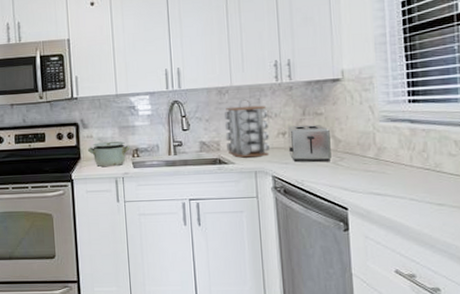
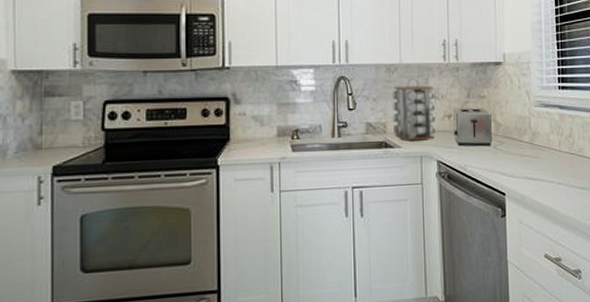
saucepan: present [87,141,131,168] -> none [238,120,291,151]

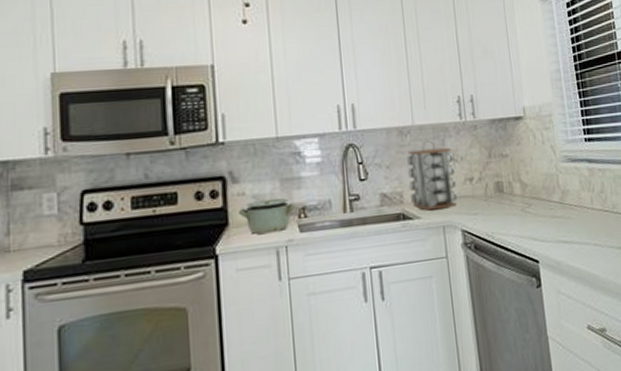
saucepan: none [238,120,291,151] -> present [238,198,297,235]
toaster: present [452,107,492,147] -> none [473,168,520,213]

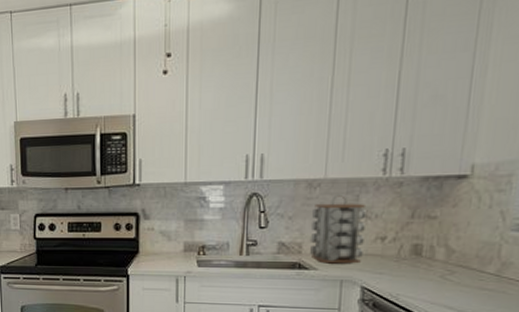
saucepan: present [238,198,297,235] -> none [147,235,197,264]

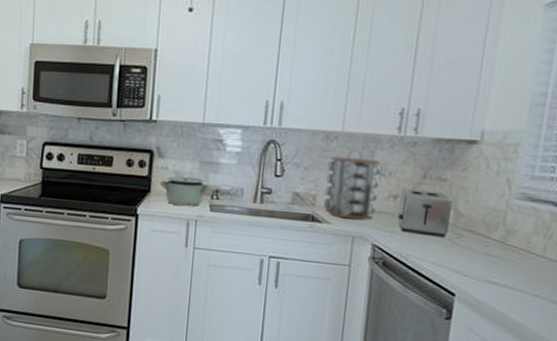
saucepan: none [147,235,197,264] -> present [159,176,211,207]
toaster: none [385,229,443,275] -> present [397,188,452,238]

